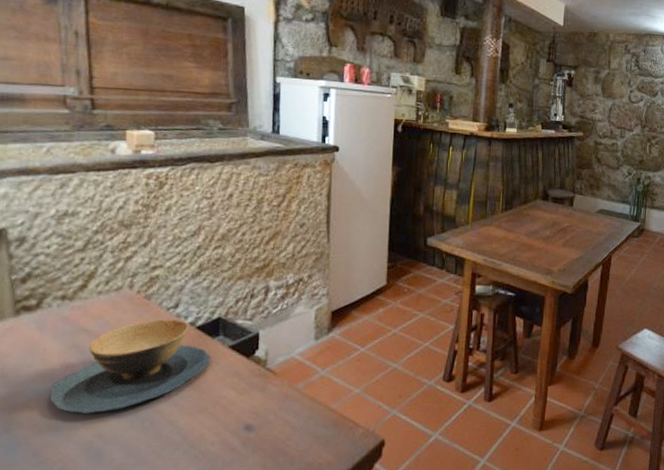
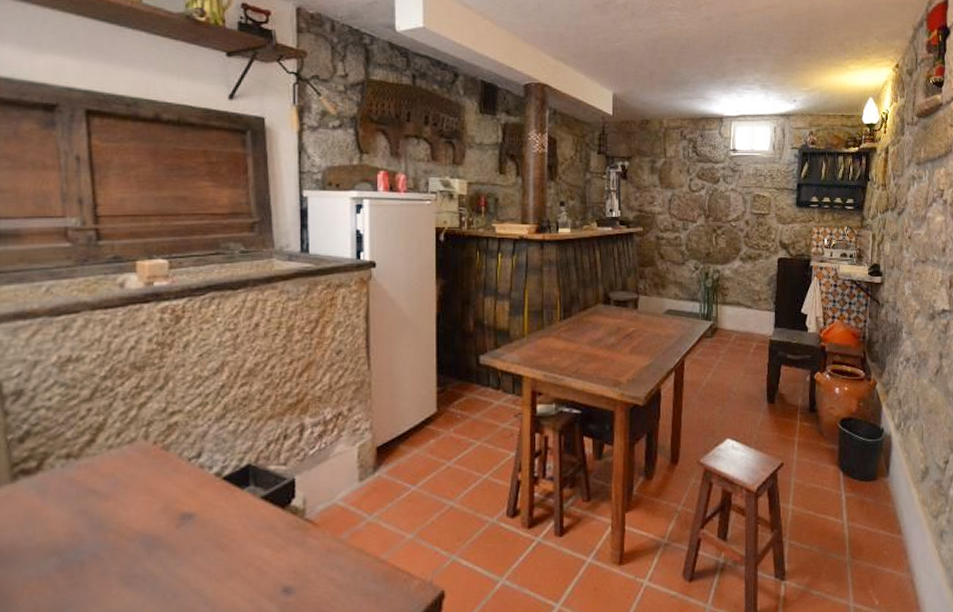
wooden bowl: present [49,319,212,414] -> none [53,471,241,590]

